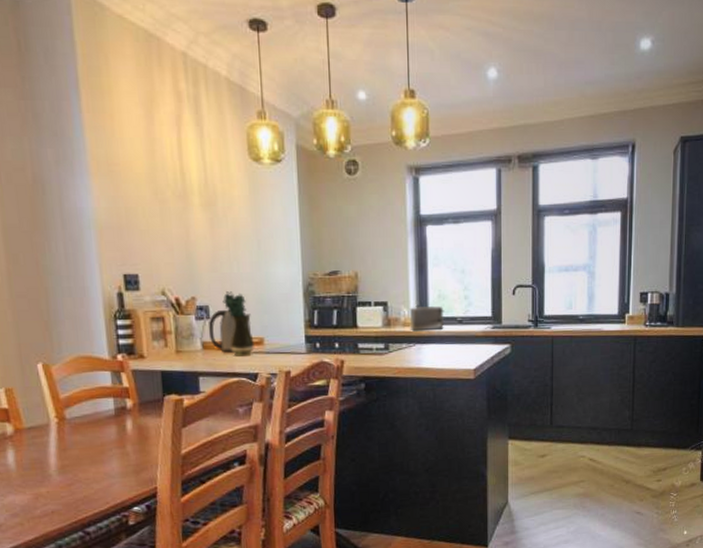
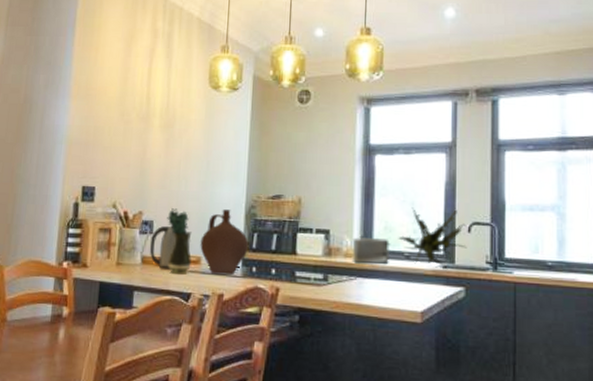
ceramic jug: none [261,289,311,354] -> present [200,209,249,276]
plant: none [451,274,512,329] -> present [398,207,467,269]

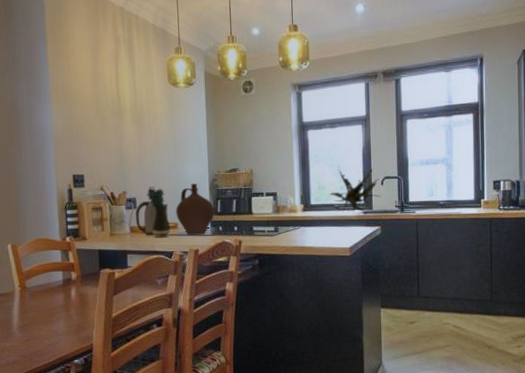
toaster: present [352,237,391,266] -> none [294,195,324,217]

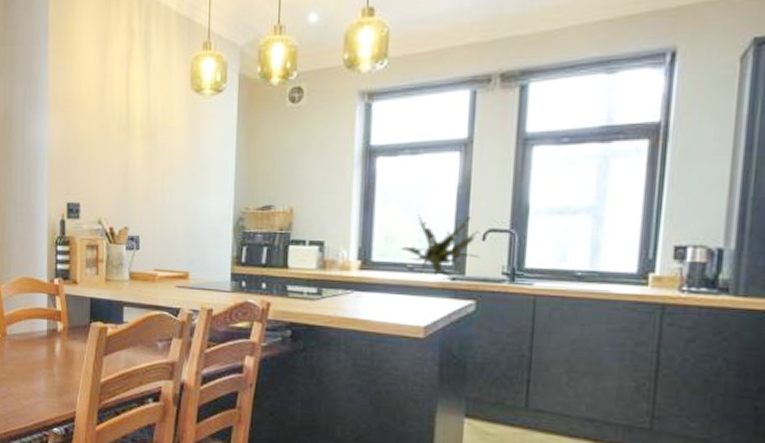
kettle: present [135,200,169,236] -> none [136,240,179,286]
vase: present [146,186,170,239] -> none [153,223,179,291]
ceramic jug: present [176,184,215,236] -> none [187,222,238,291]

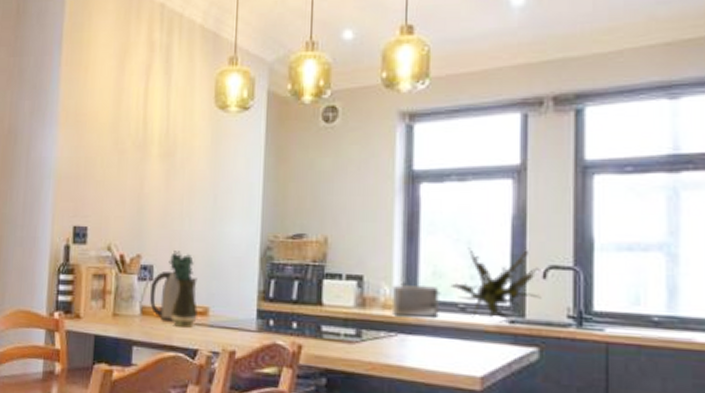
kettle: none [136,240,179,286] -> present [149,270,198,323]
vase: none [153,223,179,291] -> present [168,251,198,329]
toaster: none [348,248,392,279] -> present [391,285,441,319]

